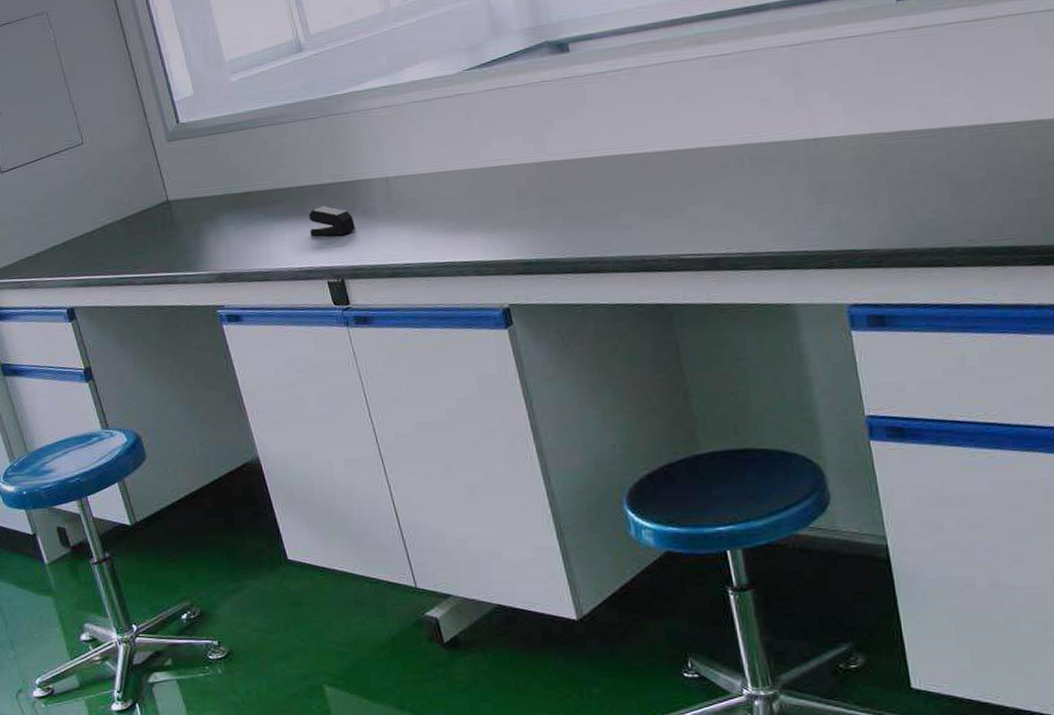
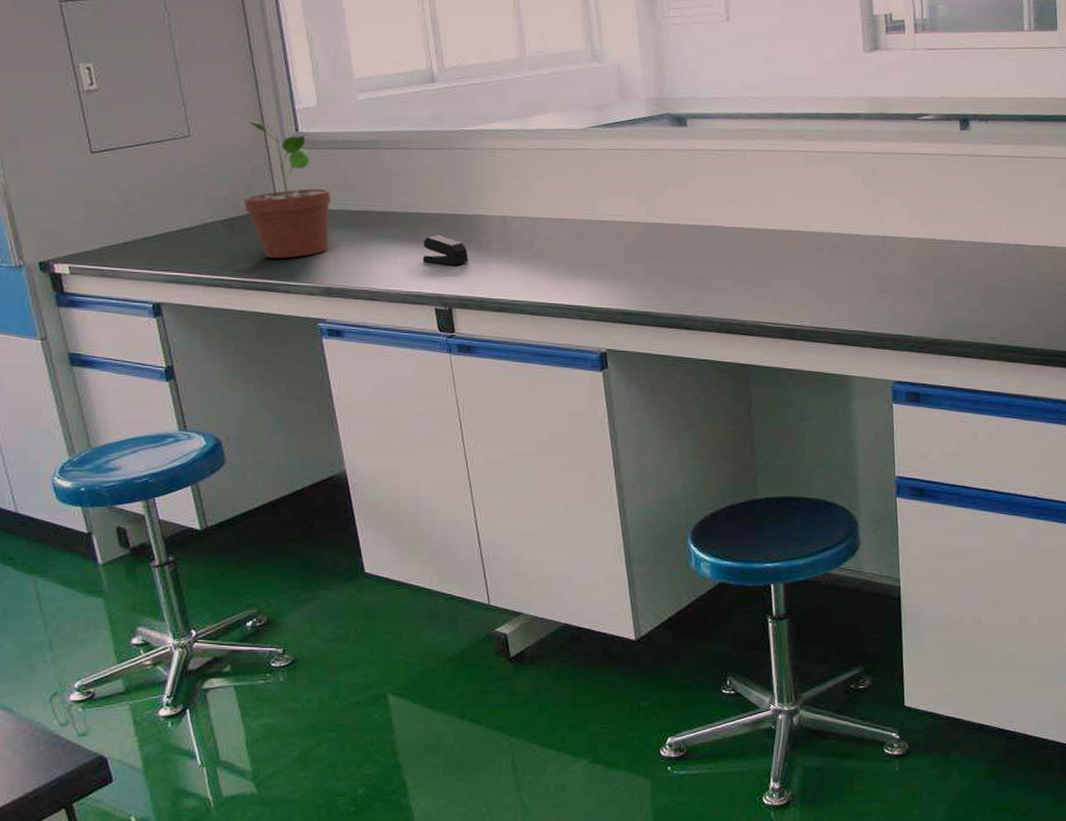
potted plant: none [132,119,219,251] -> present [244,120,332,258]

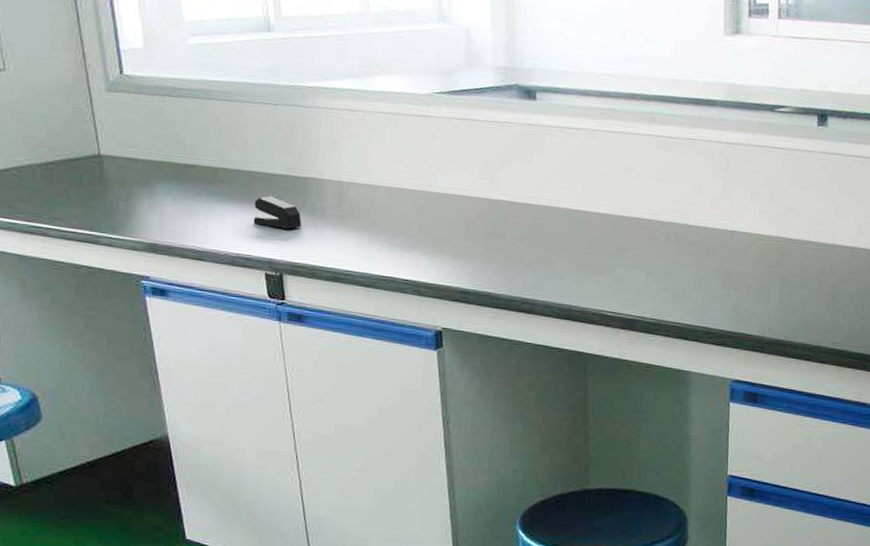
potted plant: present [244,120,332,258] -> none [63,57,158,210]

